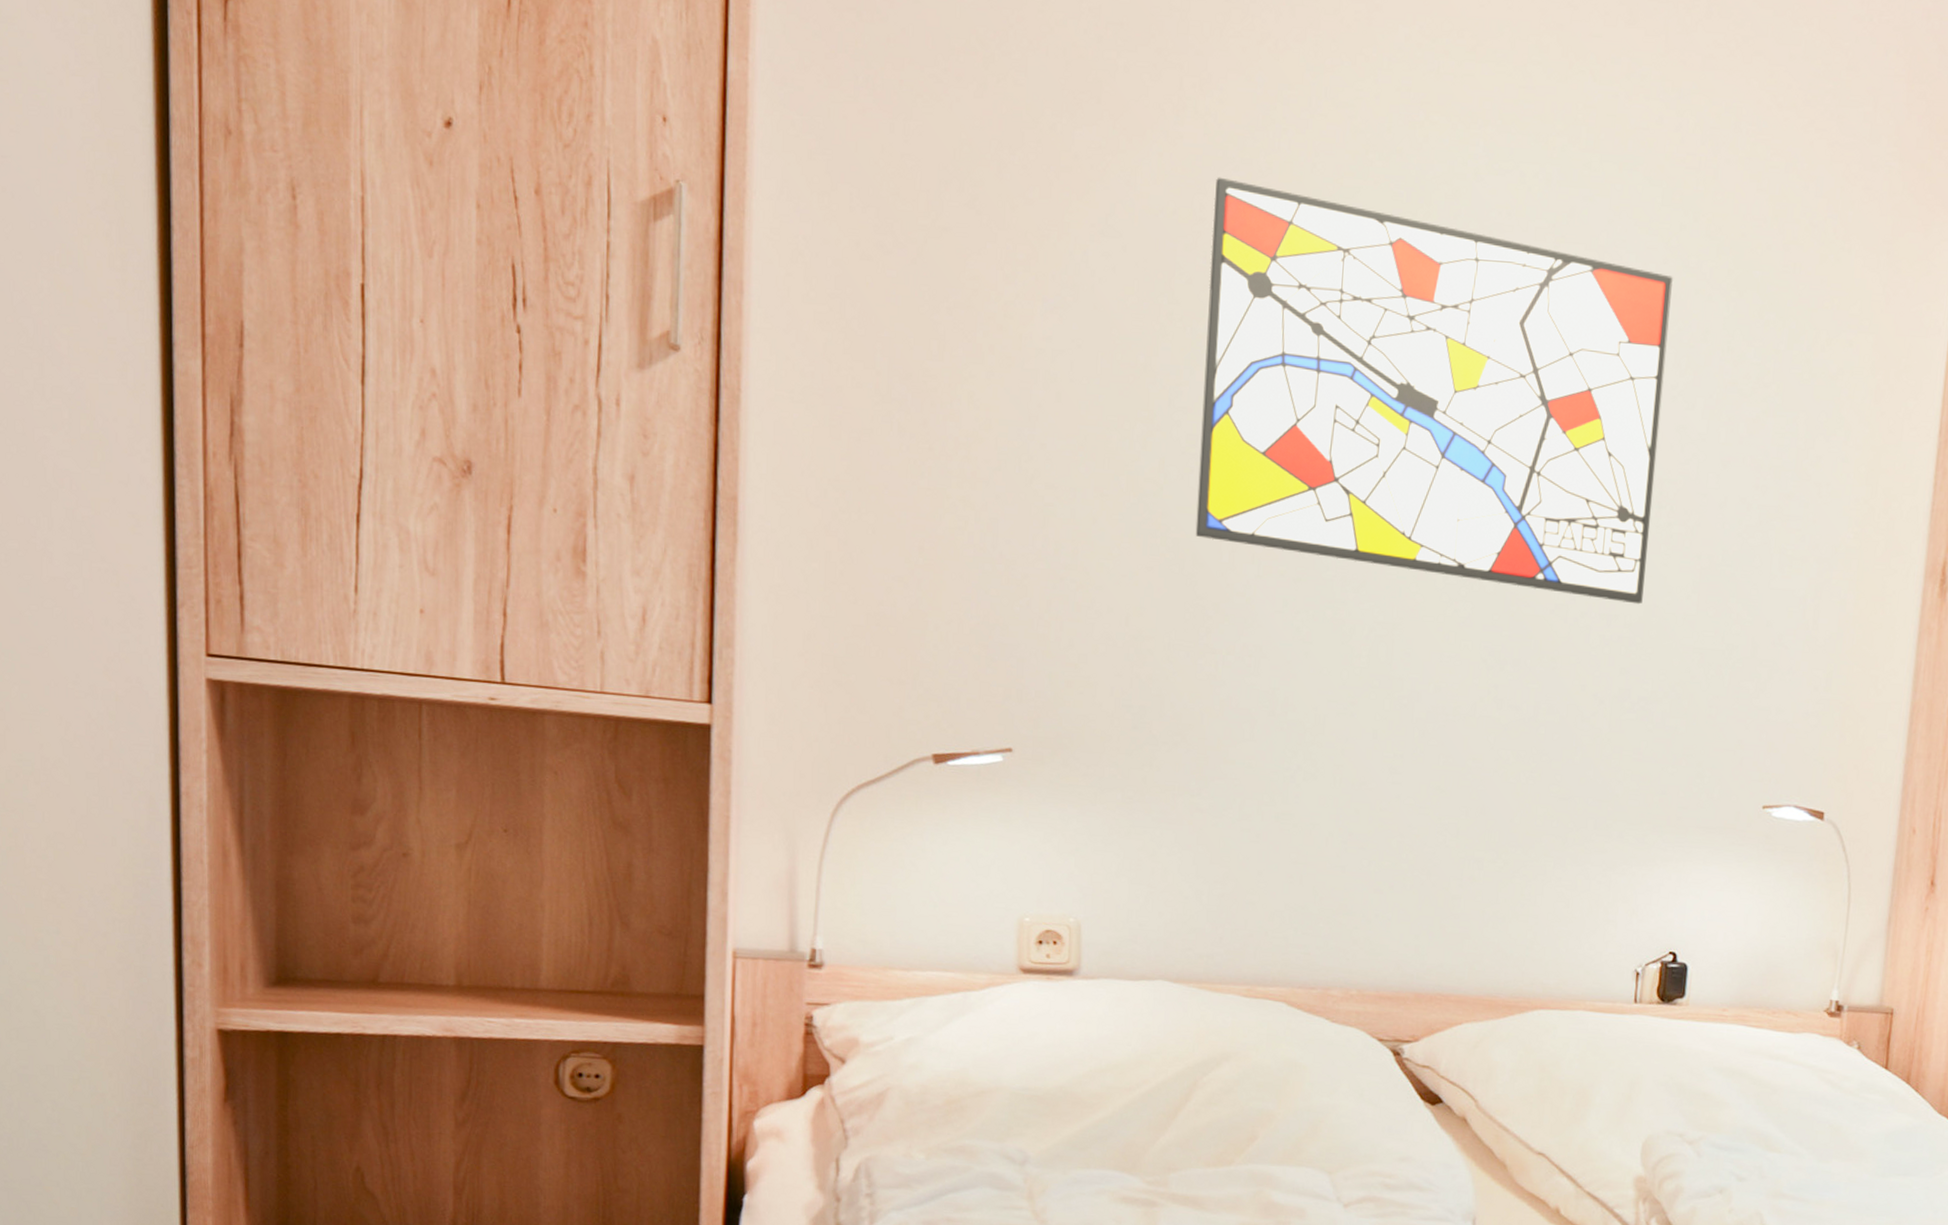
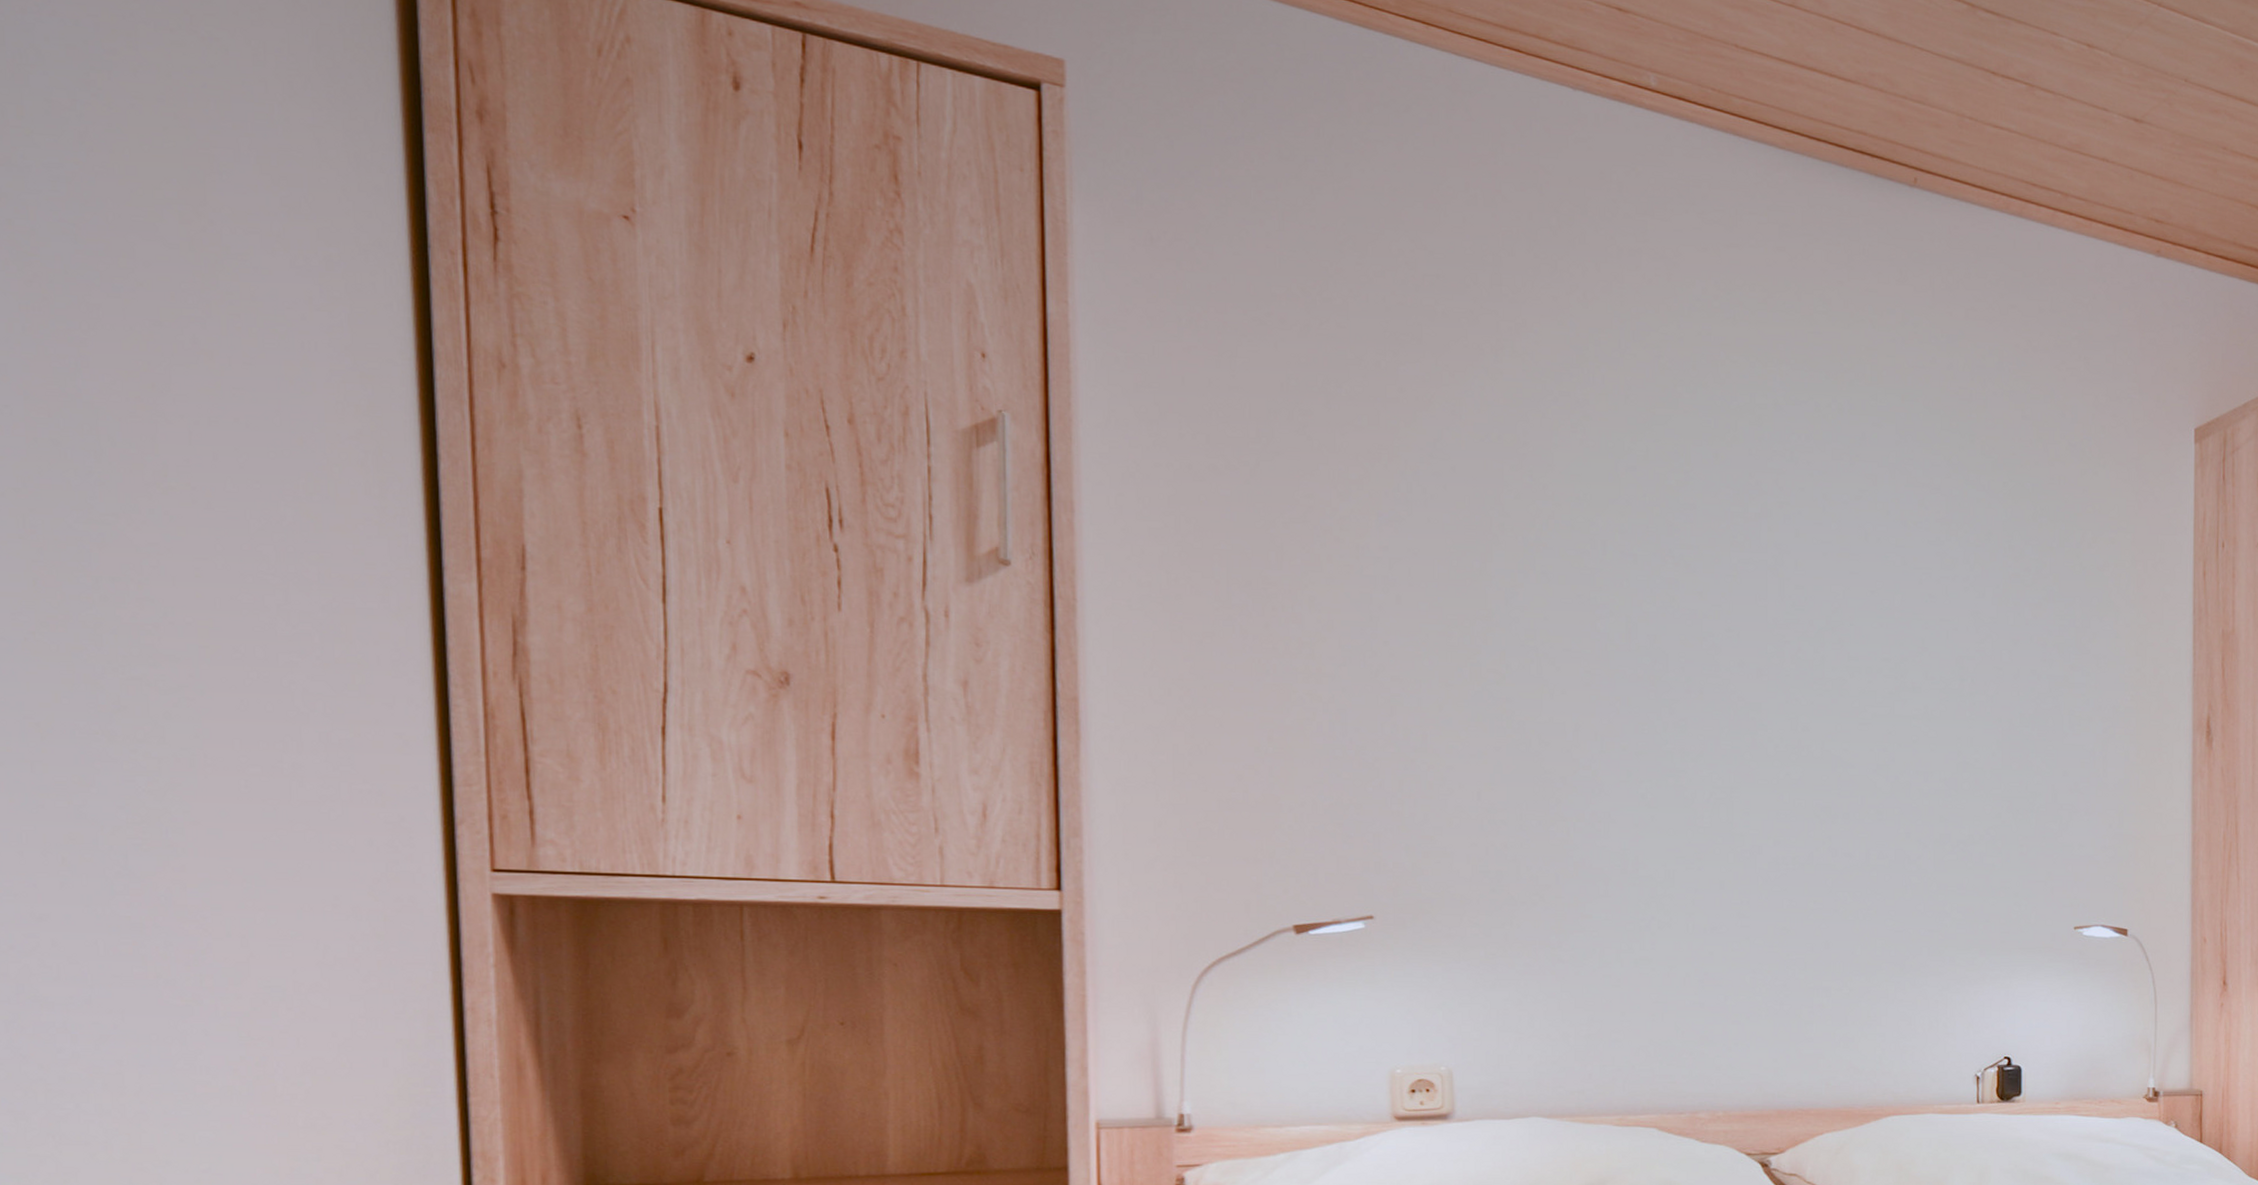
wall art: present [1195,177,1674,605] -> none [1536,407,1957,762]

